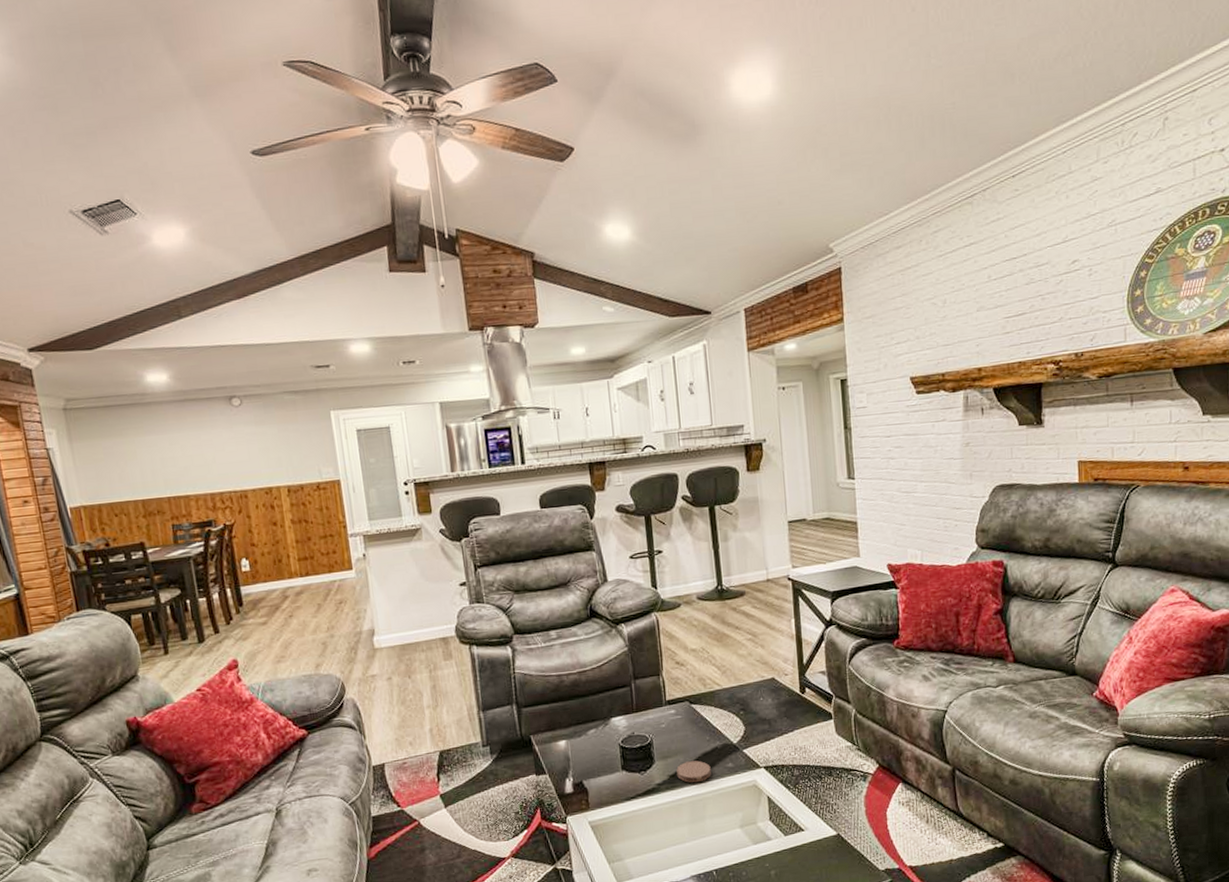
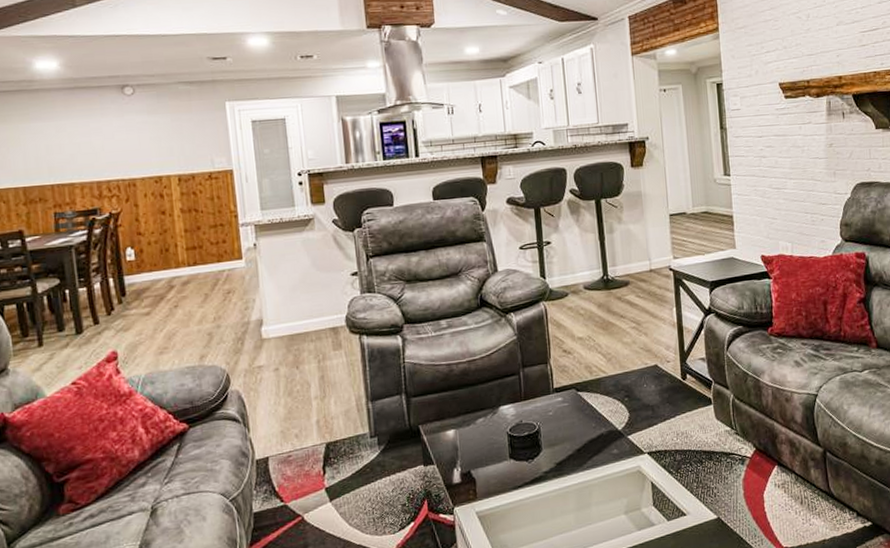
coaster: present [676,760,711,783] -> none [563,447,597,470]

